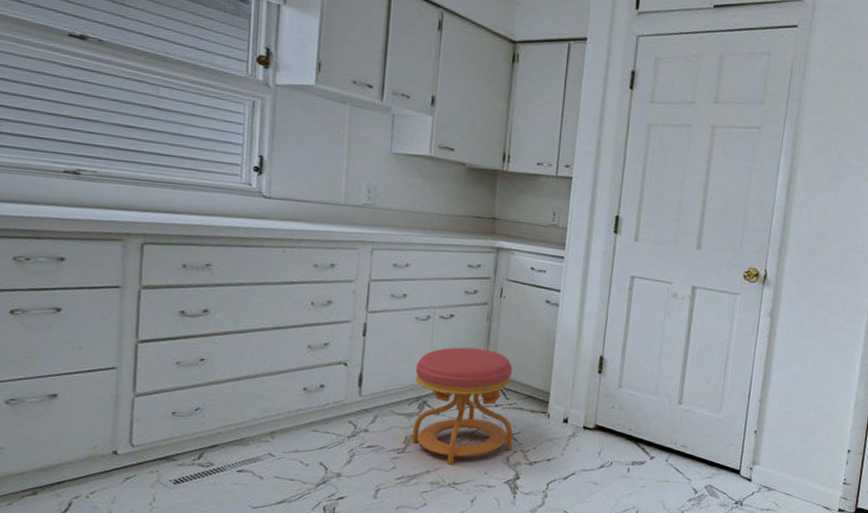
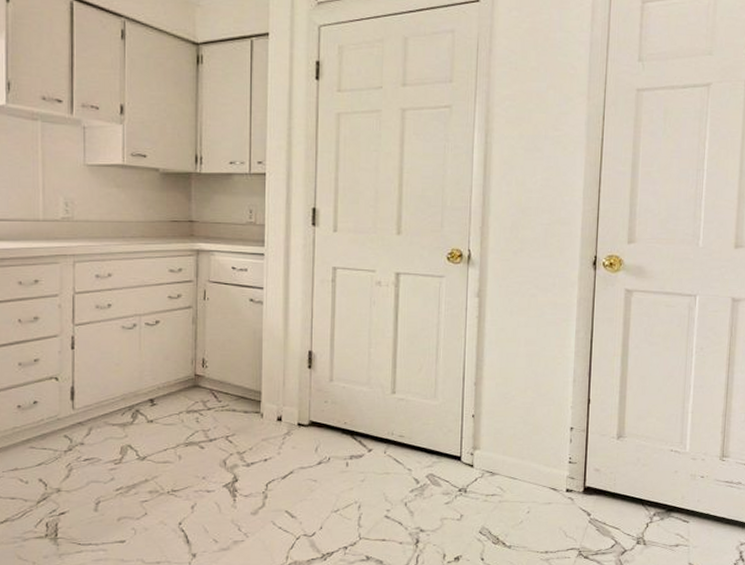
stool: present [411,347,513,465] -> none [126,353,228,472]

